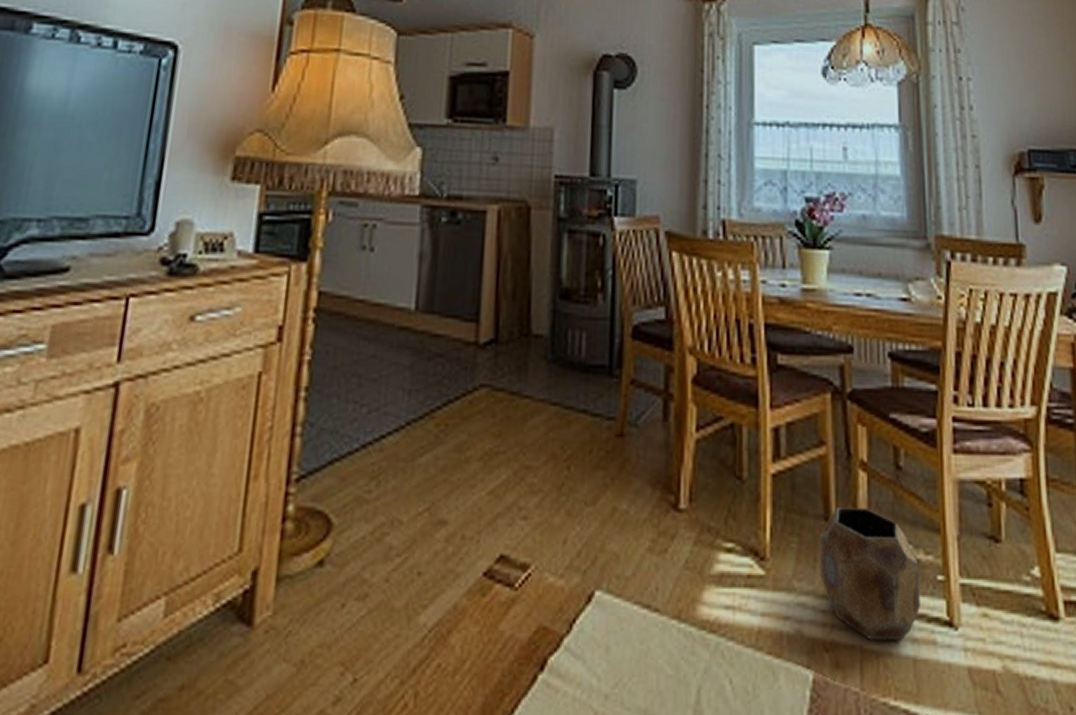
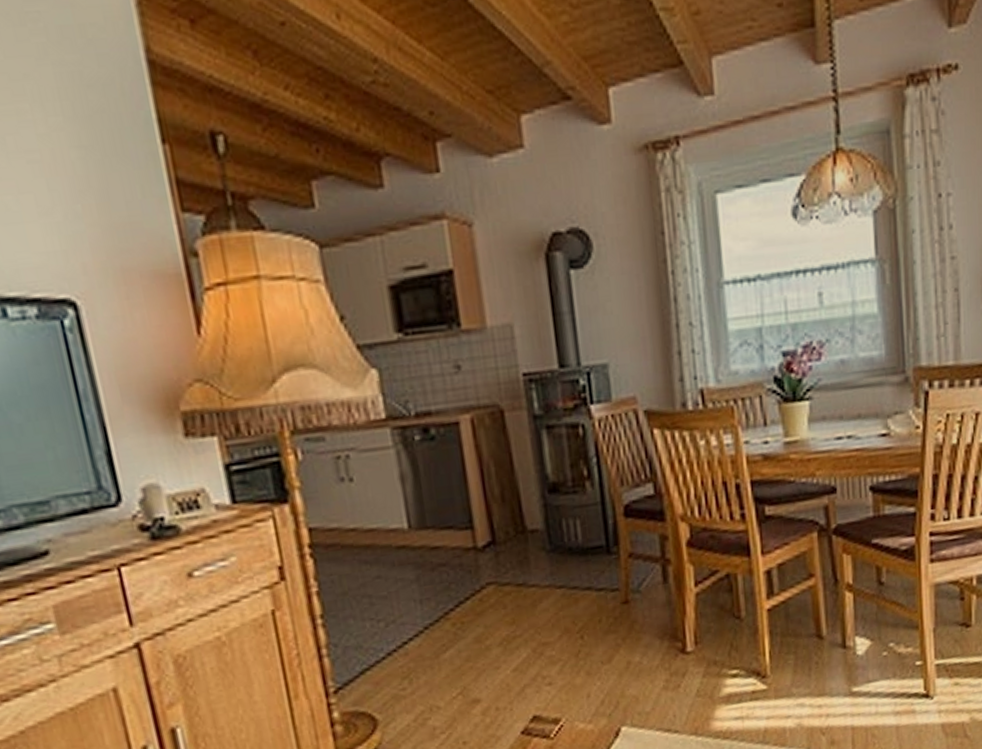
planter: present [819,508,920,640] -> none [813,621,901,720]

